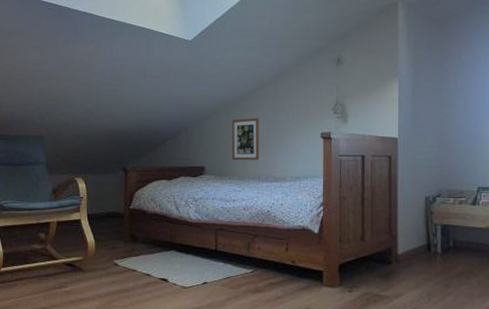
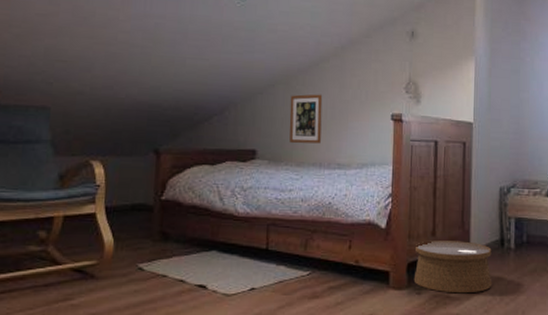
woven basket: none [345,244,420,293] -> present [413,240,492,294]

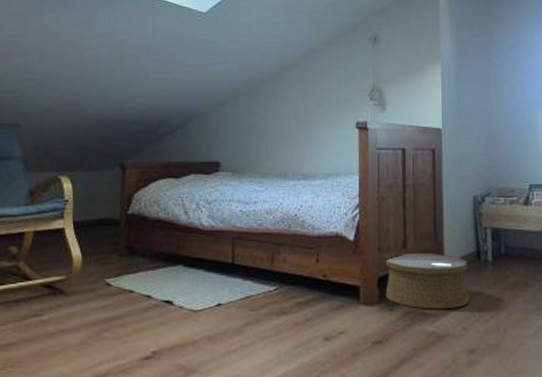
picture frame: present [289,94,323,144] -> none [252,104,285,155]

